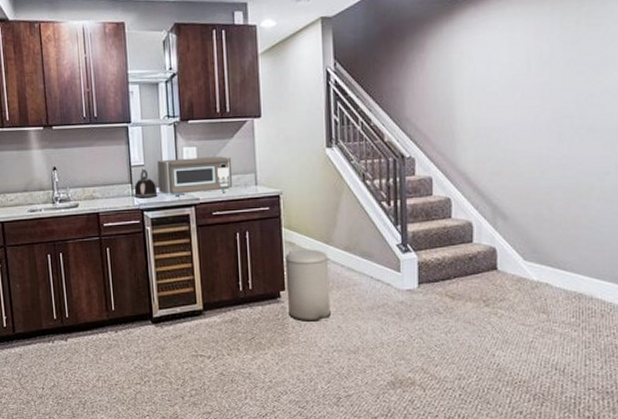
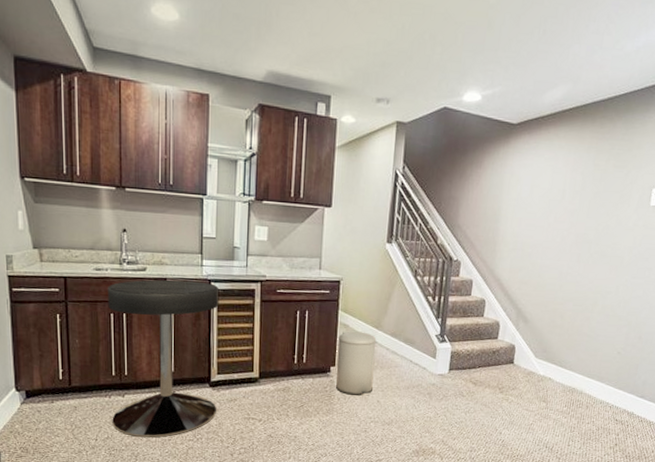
bar stool: none [43,212,162,384] -> present [108,279,219,438]
kettle: present [134,169,158,199] -> none [203,241,227,270]
microwave: present [157,156,233,197] -> none [228,235,300,272]

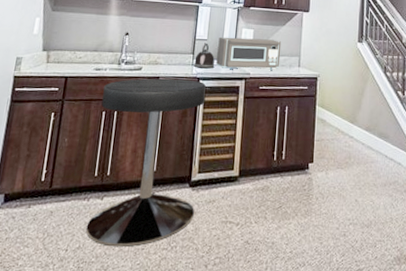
kettle: none [203,241,227,270] -> present [194,43,215,69]
microwave: none [228,235,300,272] -> present [216,36,282,70]
pedal bin: present [336,331,377,396] -> none [314,126,352,195]

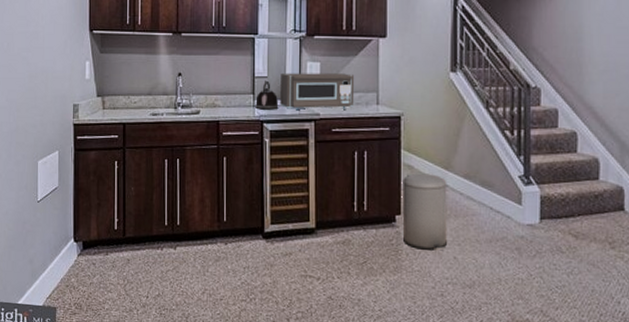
bar stool: present [86,78,206,247] -> none [163,122,272,297]
pedal bin: none [314,126,352,195] -> present [402,173,447,251]

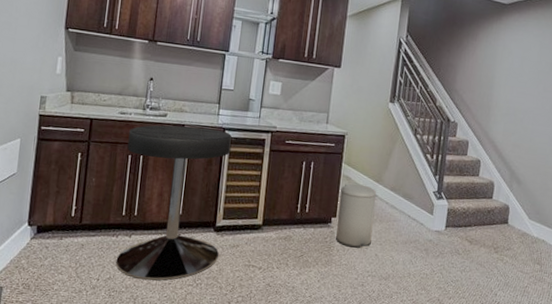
bar stool: none [163,122,272,297] -> present [115,125,232,281]
kettle: present [255,80,279,110] -> none [219,93,241,120]
microwave: present [280,73,355,111] -> none [242,88,310,125]

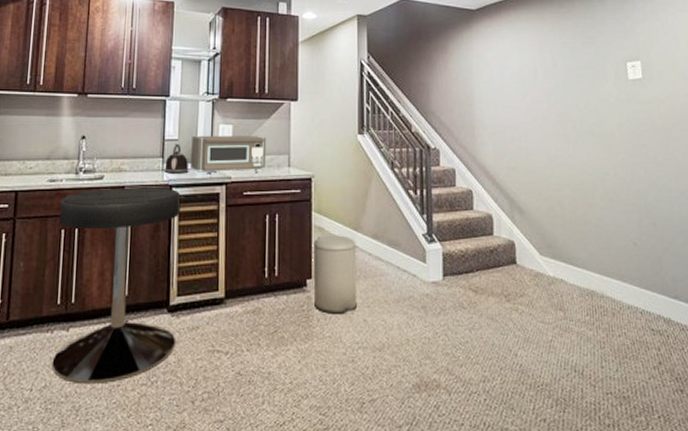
kettle: none [219,93,241,120] -> present [164,143,189,174]
microwave: none [242,88,310,125] -> present [191,135,267,174]

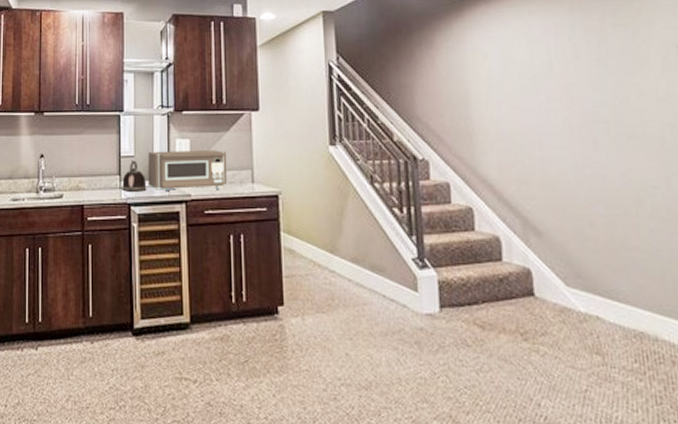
bar stool: present [52,187,181,385] -> none [23,206,141,405]
pedal bin: present [313,235,357,314] -> none [284,258,337,347]

